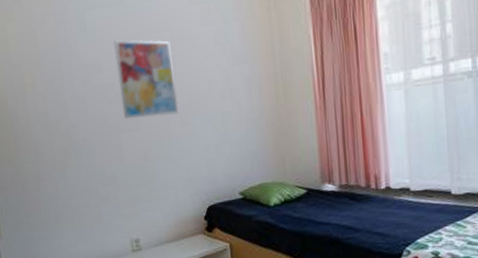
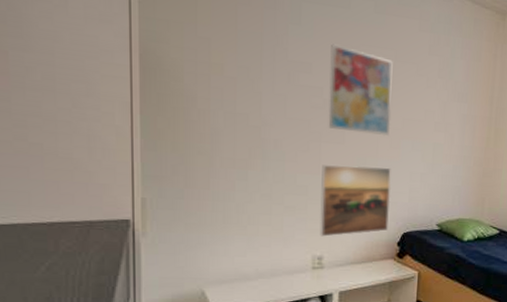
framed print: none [124,144,193,220] -> present [320,165,392,237]

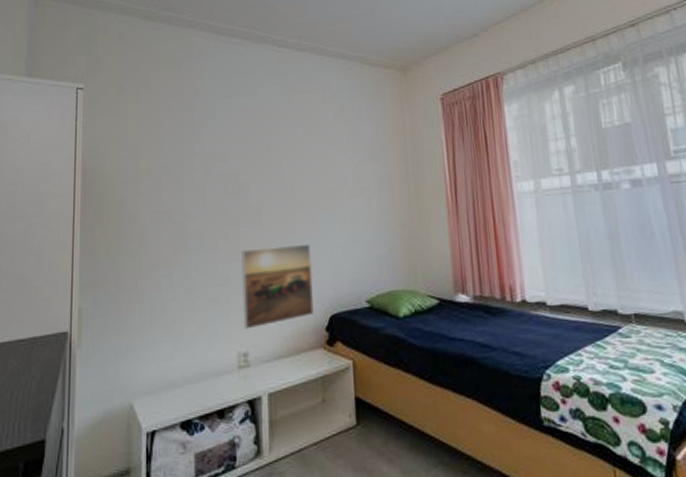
wall art: present [328,44,393,136] -> none [243,130,306,212]

